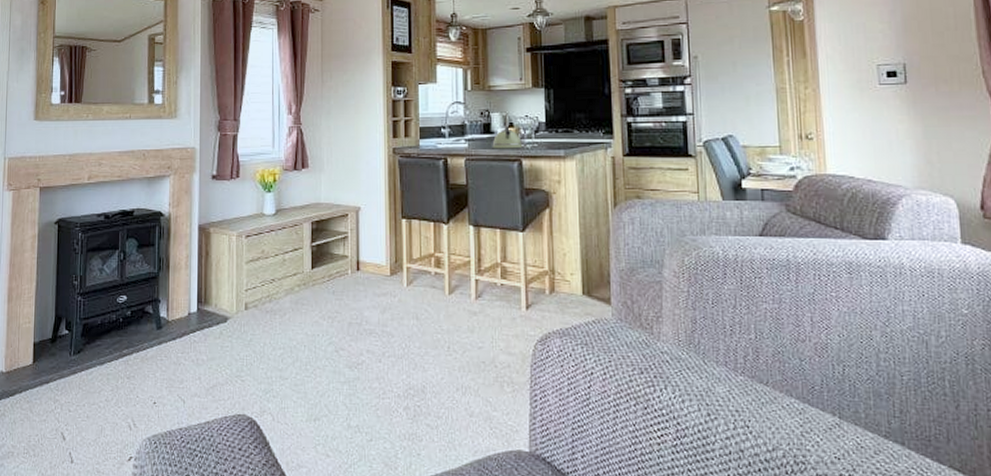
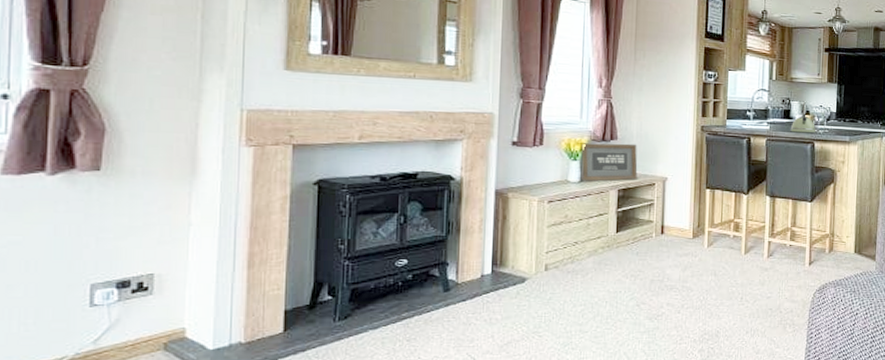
picture frame: none [275,172,330,214] -> present [581,143,638,181]

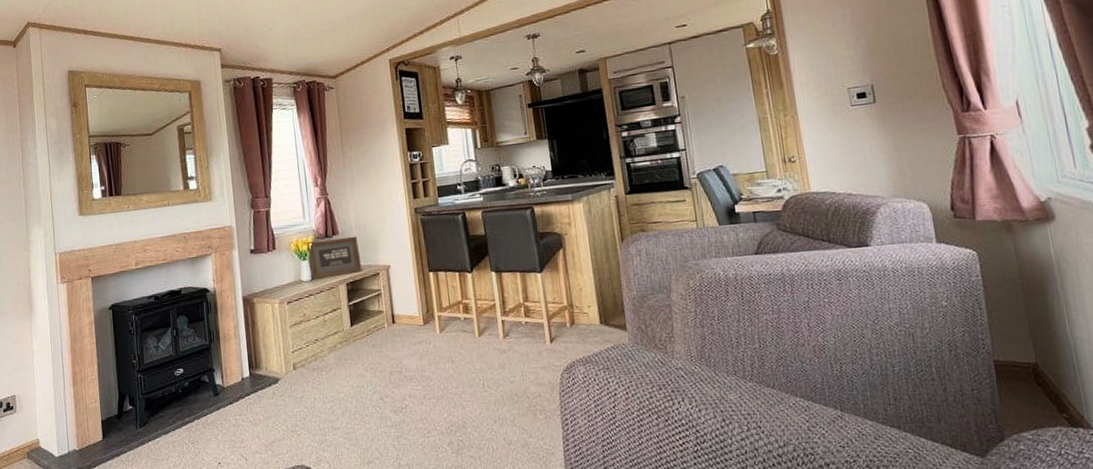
kettle: present [790,102,816,133] -> none [505,165,534,200]

